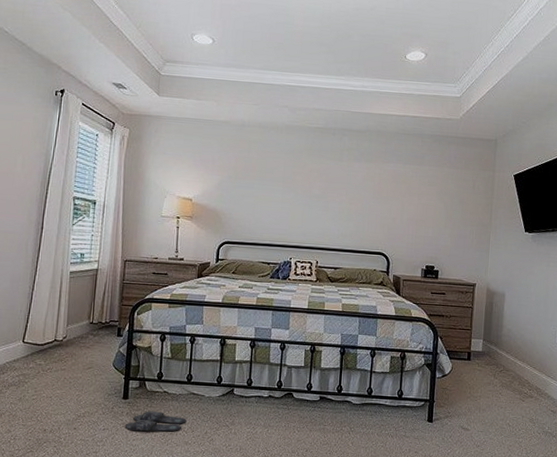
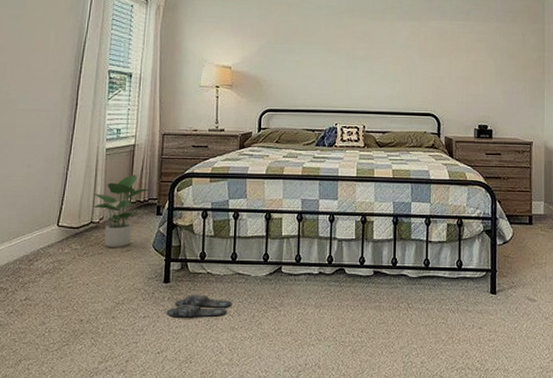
potted plant: none [56,297,112,365] -> present [92,174,150,248]

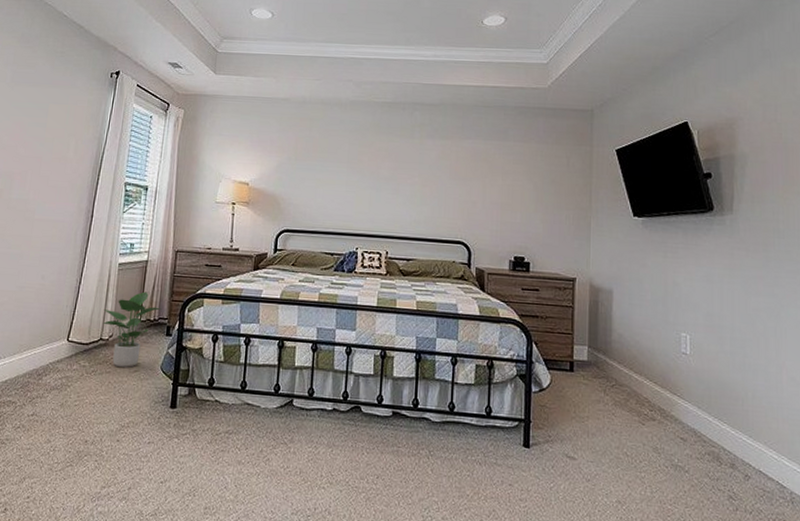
slippers: present [166,294,232,318] -> none [171,422,240,449]

